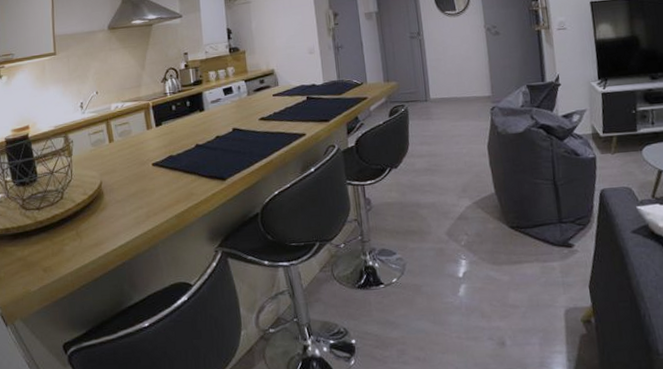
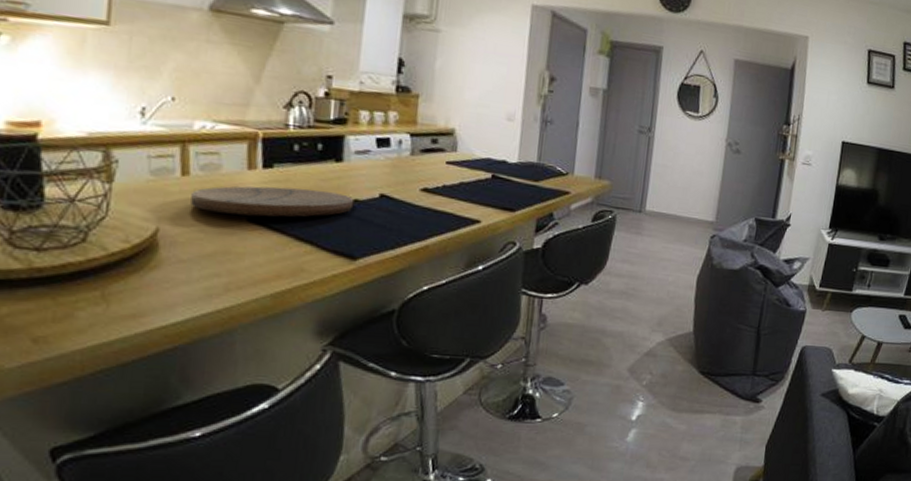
cutting board: none [117,134,217,164] -> present [191,186,354,217]

